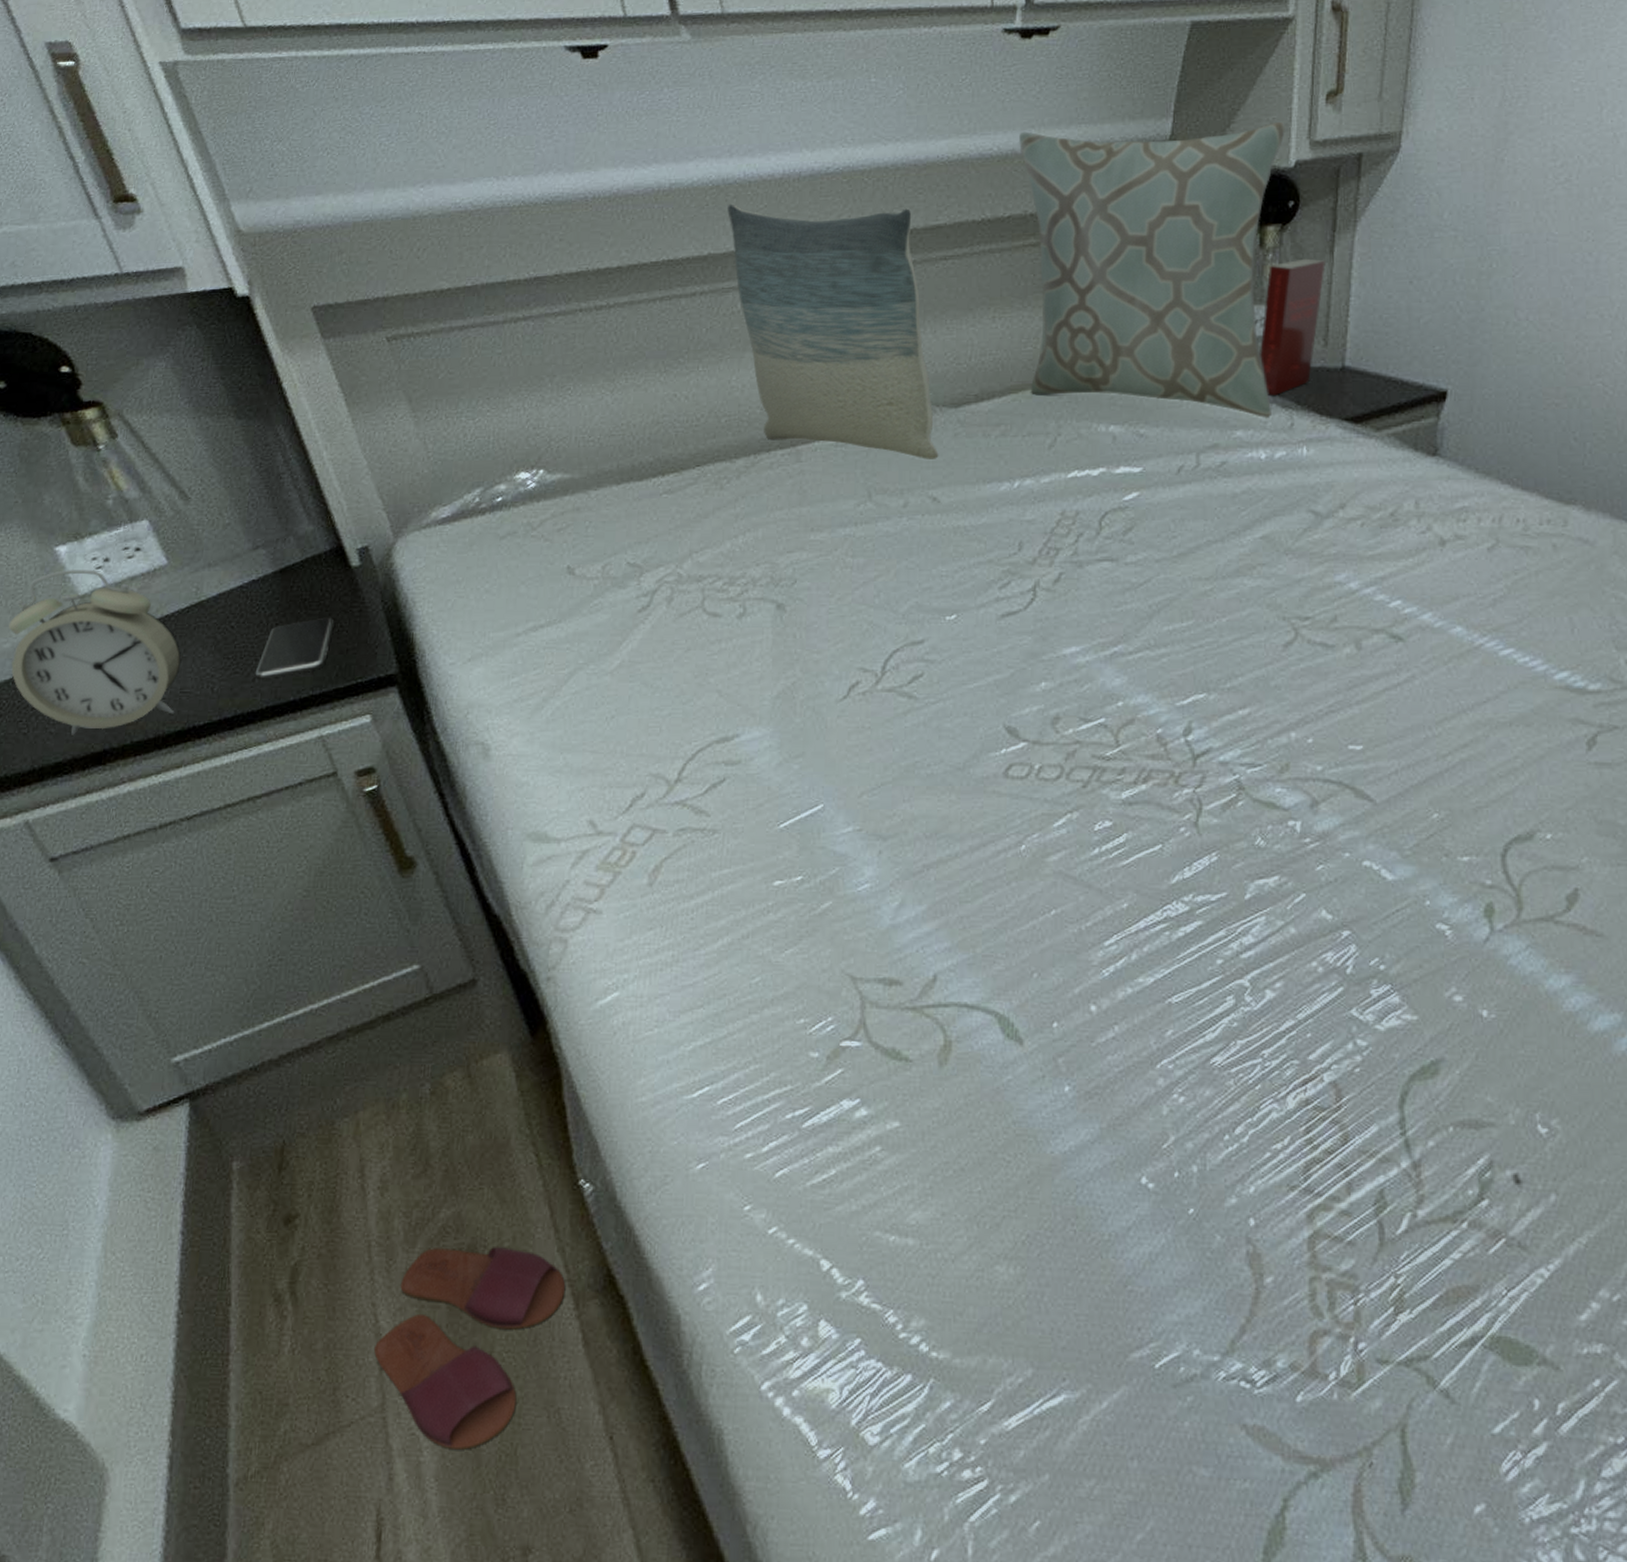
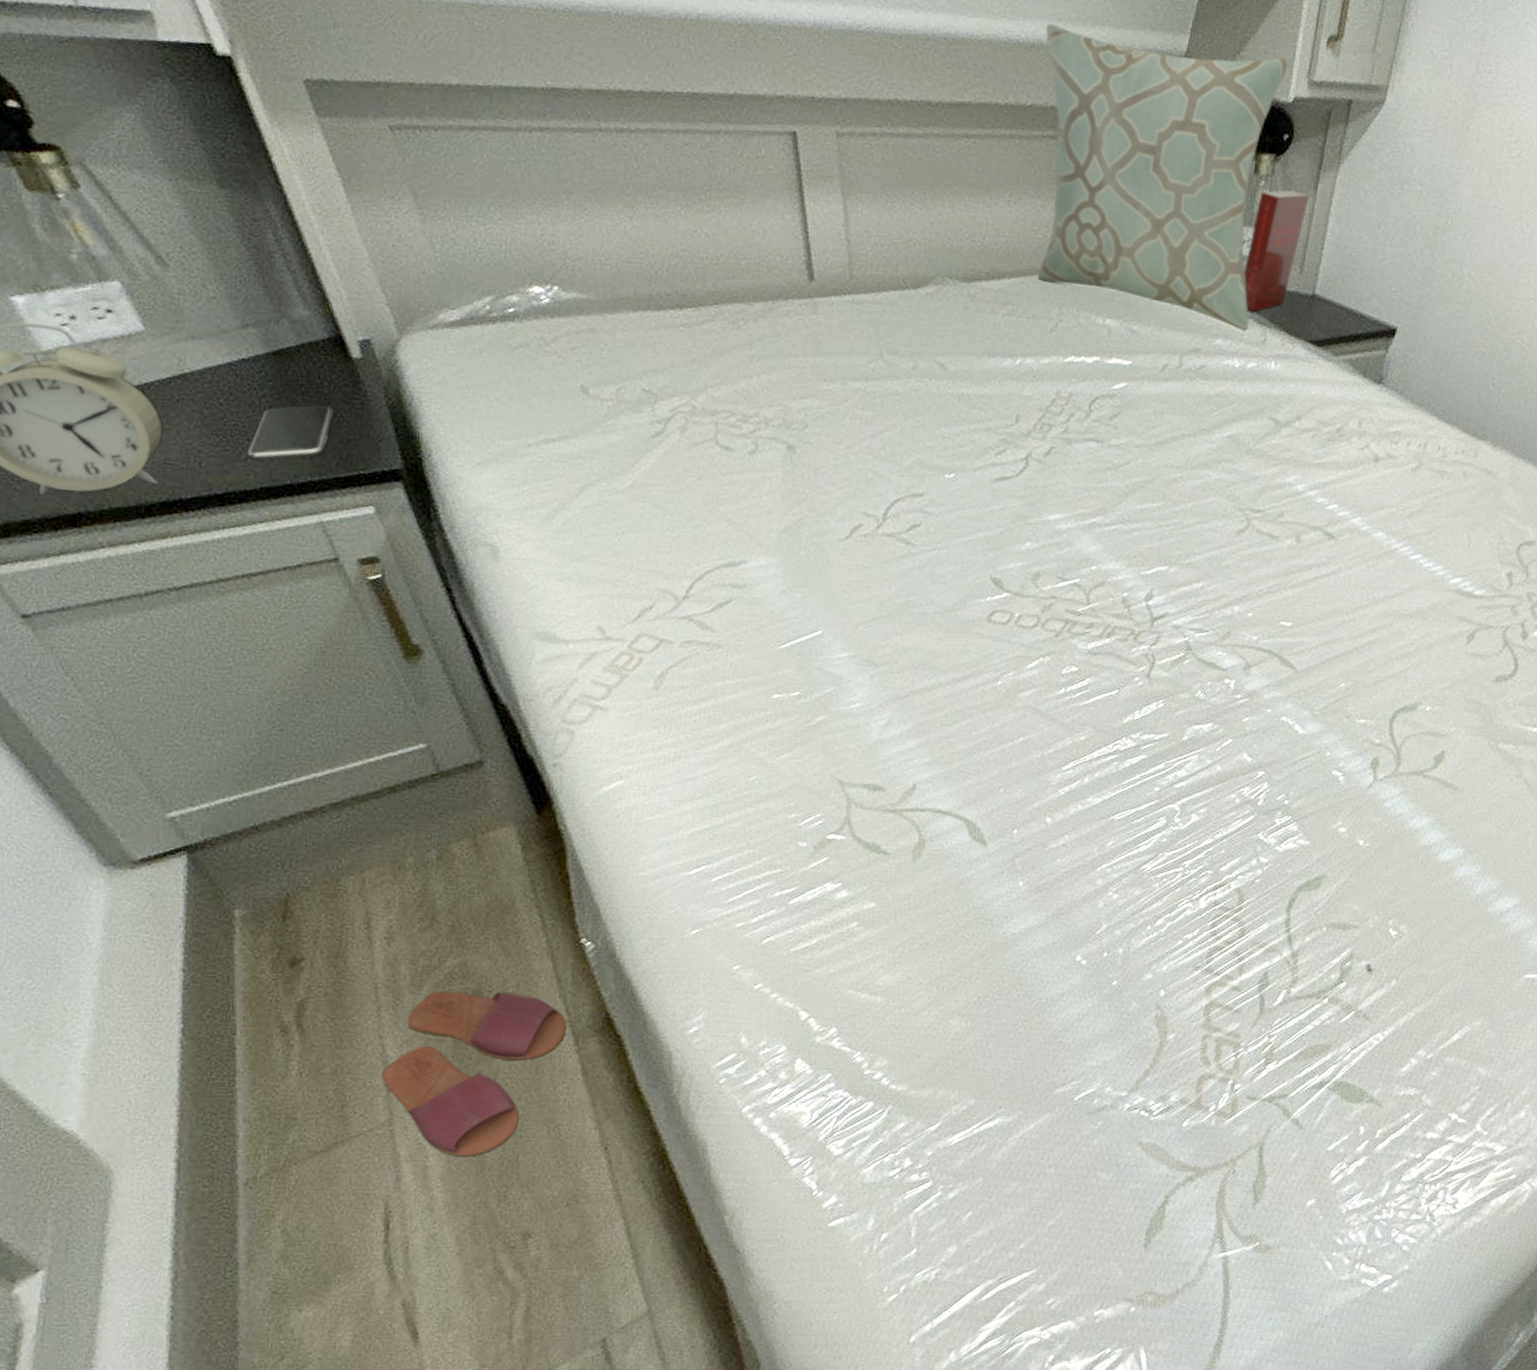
pillow: present [728,204,939,459] -> none [756,45,949,328]

